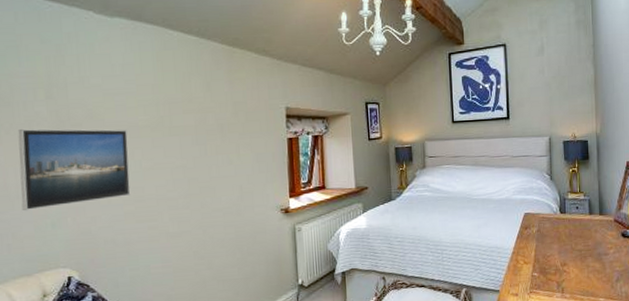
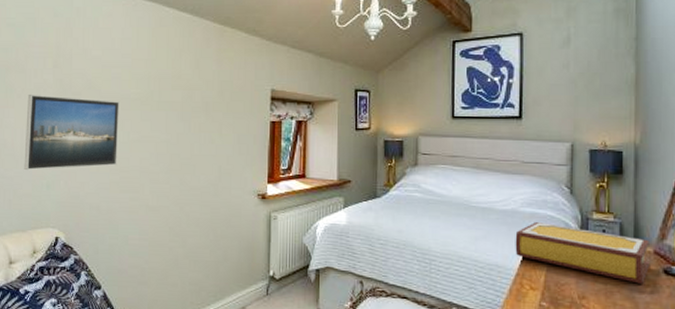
book: none [510,206,612,247] -> present [515,222,651,284]

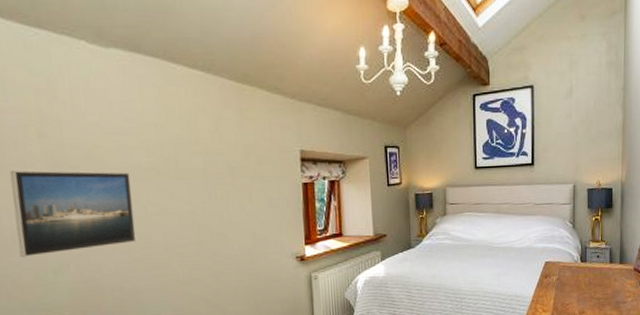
book: present [515,222,651,284] -> none [530,255,631,296]

